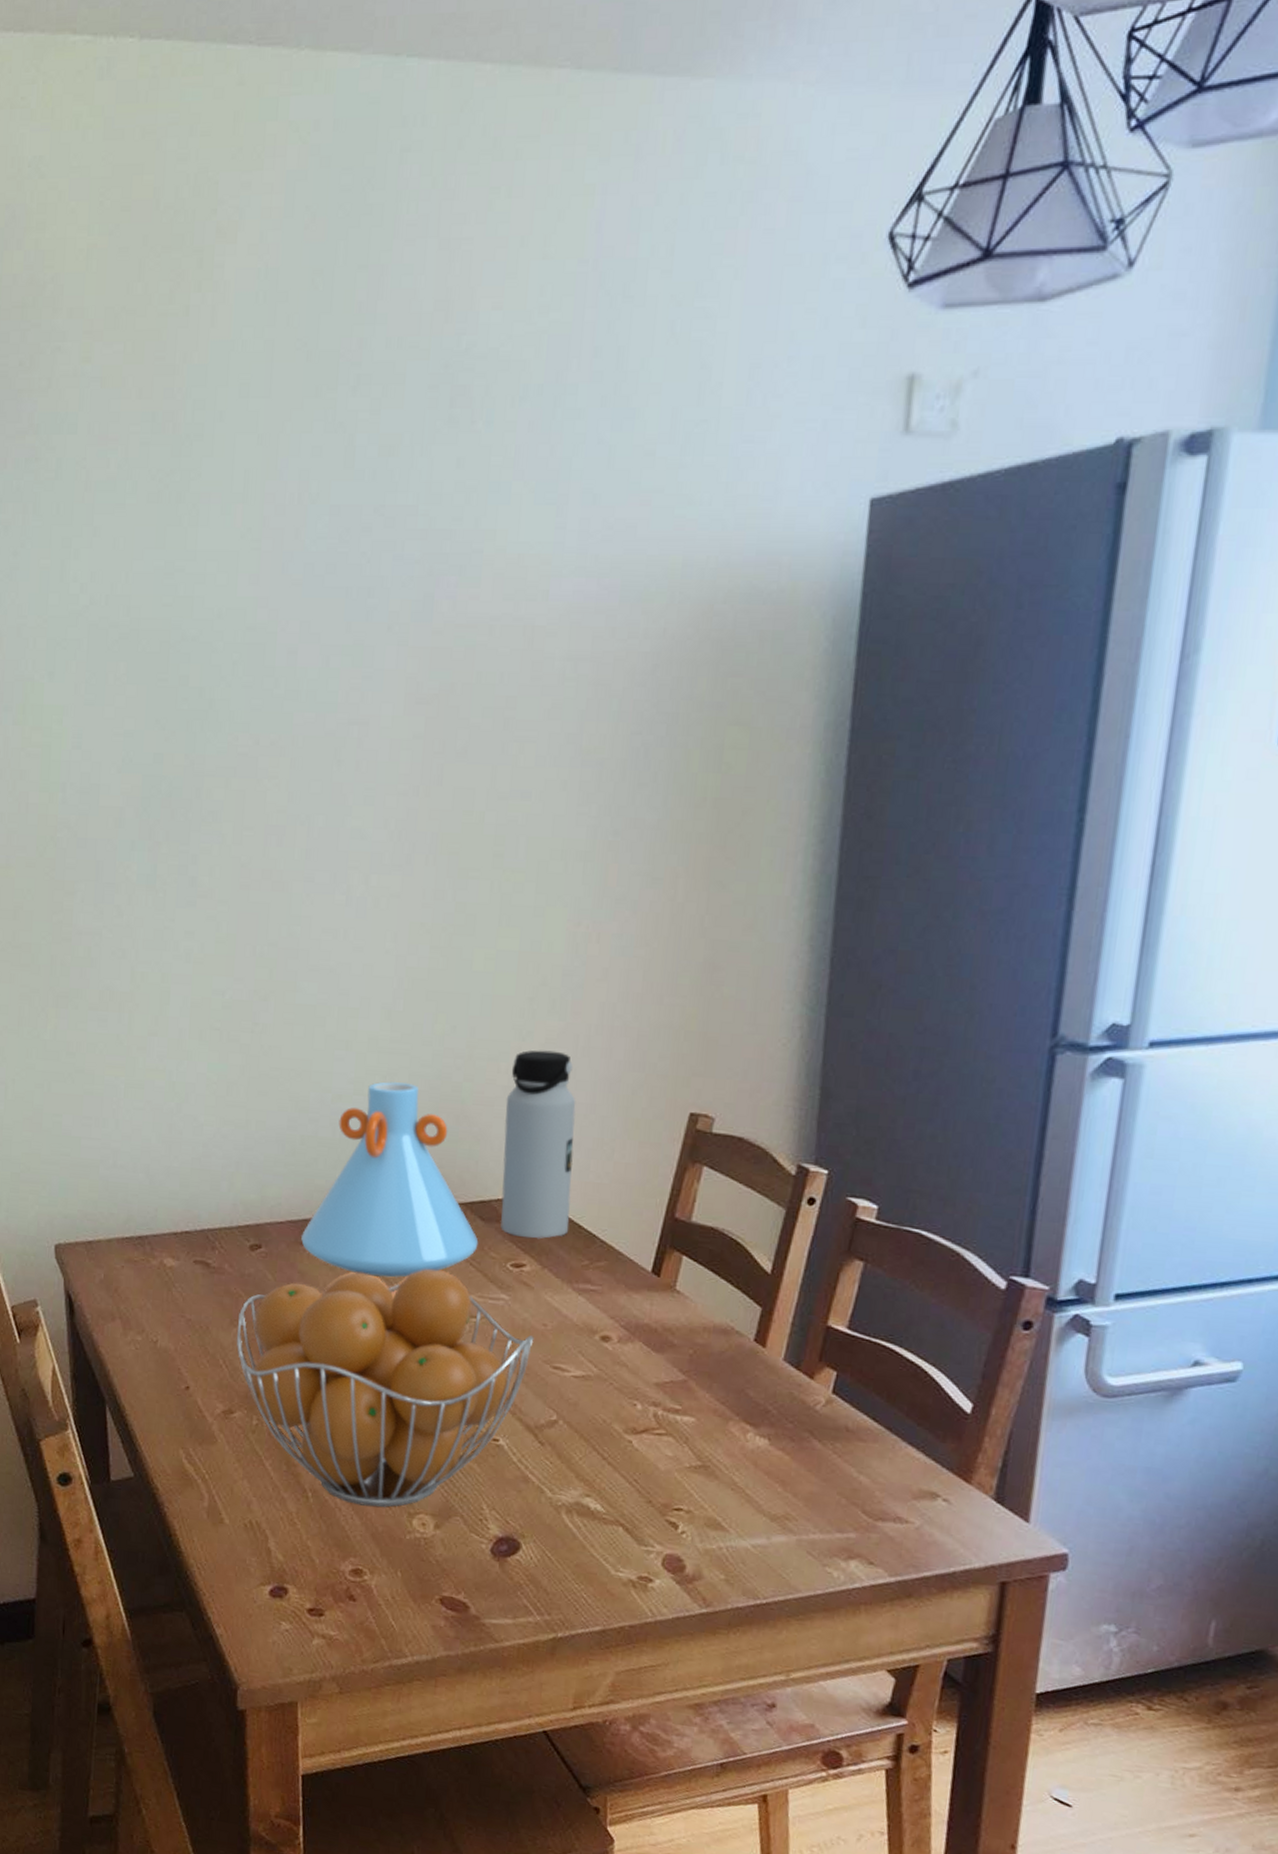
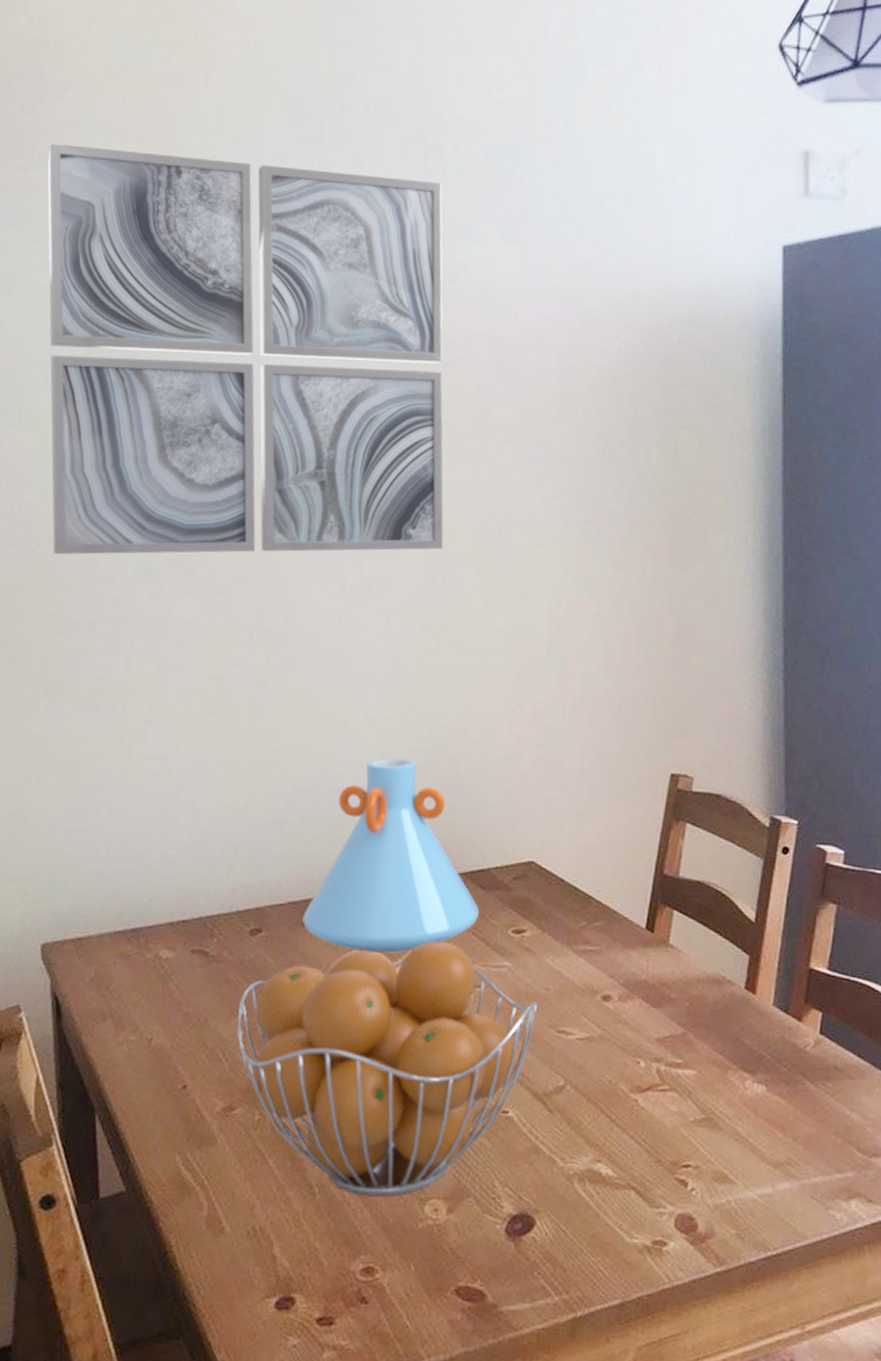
wall art: none [46,403,470,861] -> present [47,143,444,555]
water bottle: present [501,1050,576,1239] -> none [499,721,567,904]

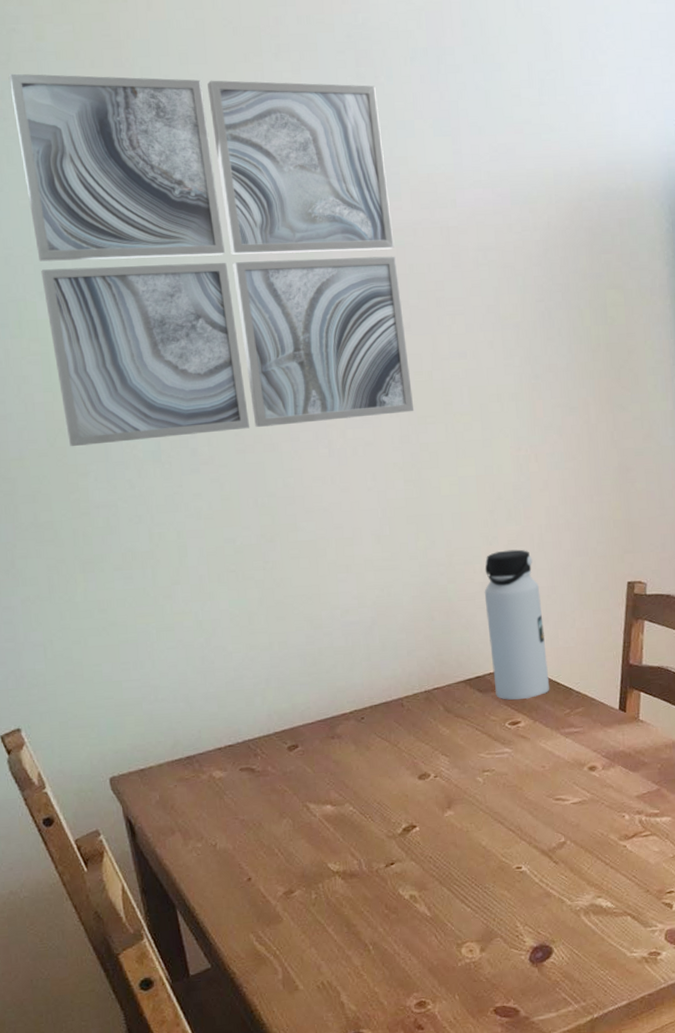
fruit basket: present [236,941,538,1197] -> none [286,738,537,947]
vase: present [303,757,480,953] -> none [331,591,480,754]
water bottle: none [499,721,567,904] -> present [484,549,550,700]

